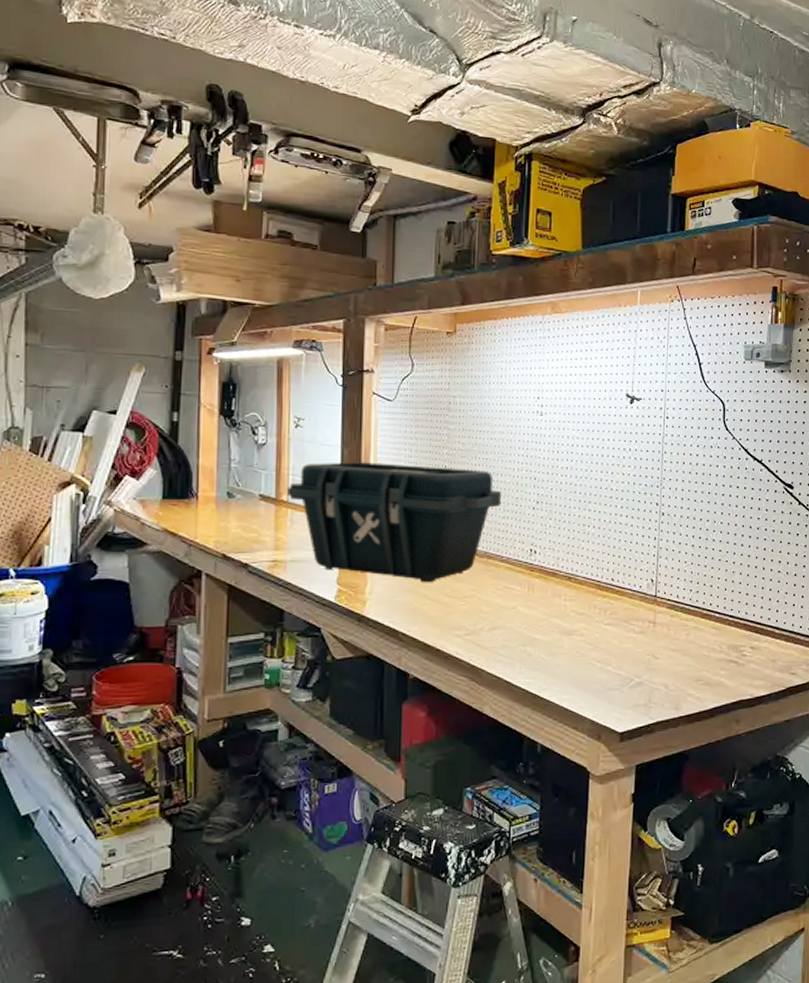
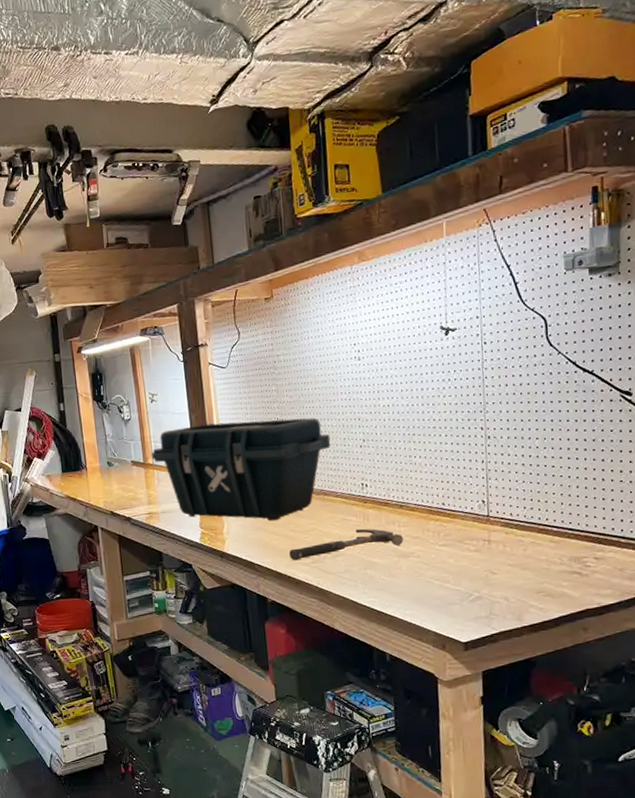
claw hammer: none [441,599,568,631] -> present [289,528,403,561]

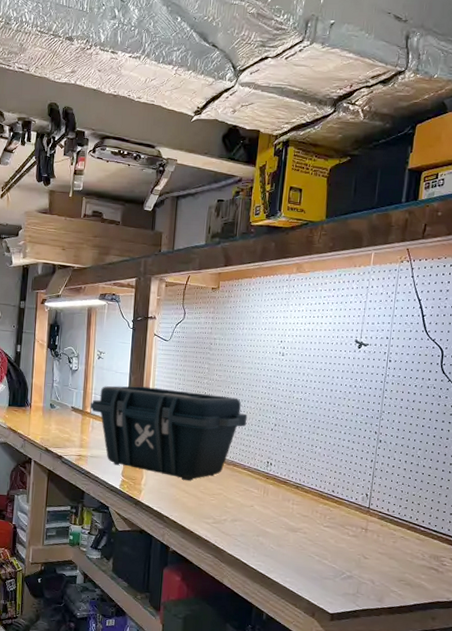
claw hammer: present [289,528,403,561] -> none [195,500,295,520]

